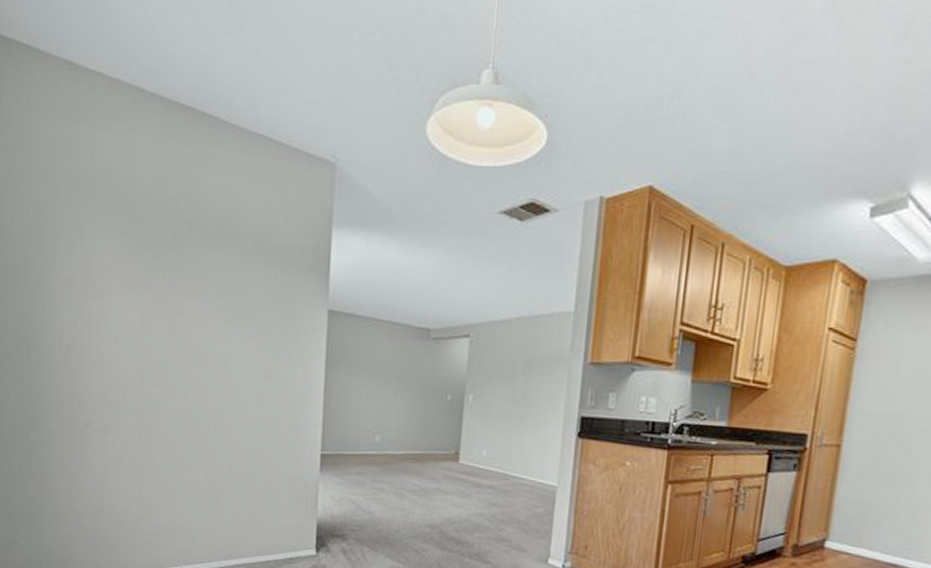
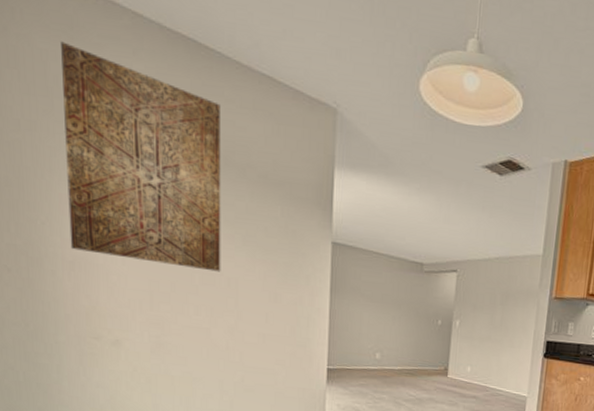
wall art: none [68,124,216,349] -> present [61,41,221,272]

